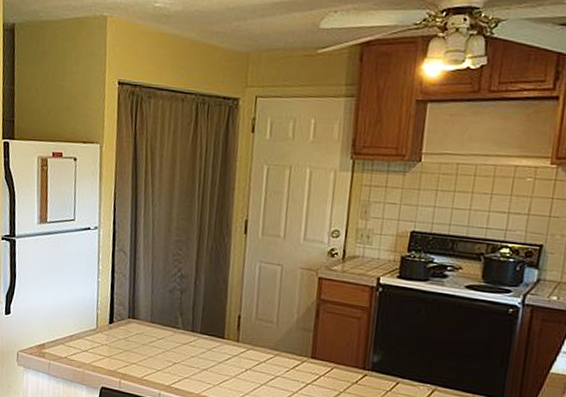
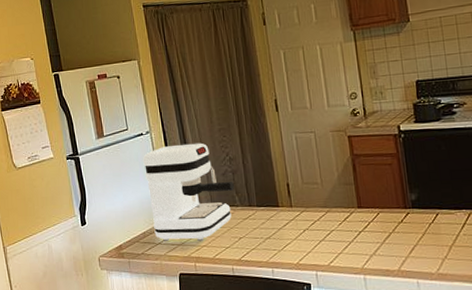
coffee maker: none [82,247,180,357] -> present [143,142,234,241]

